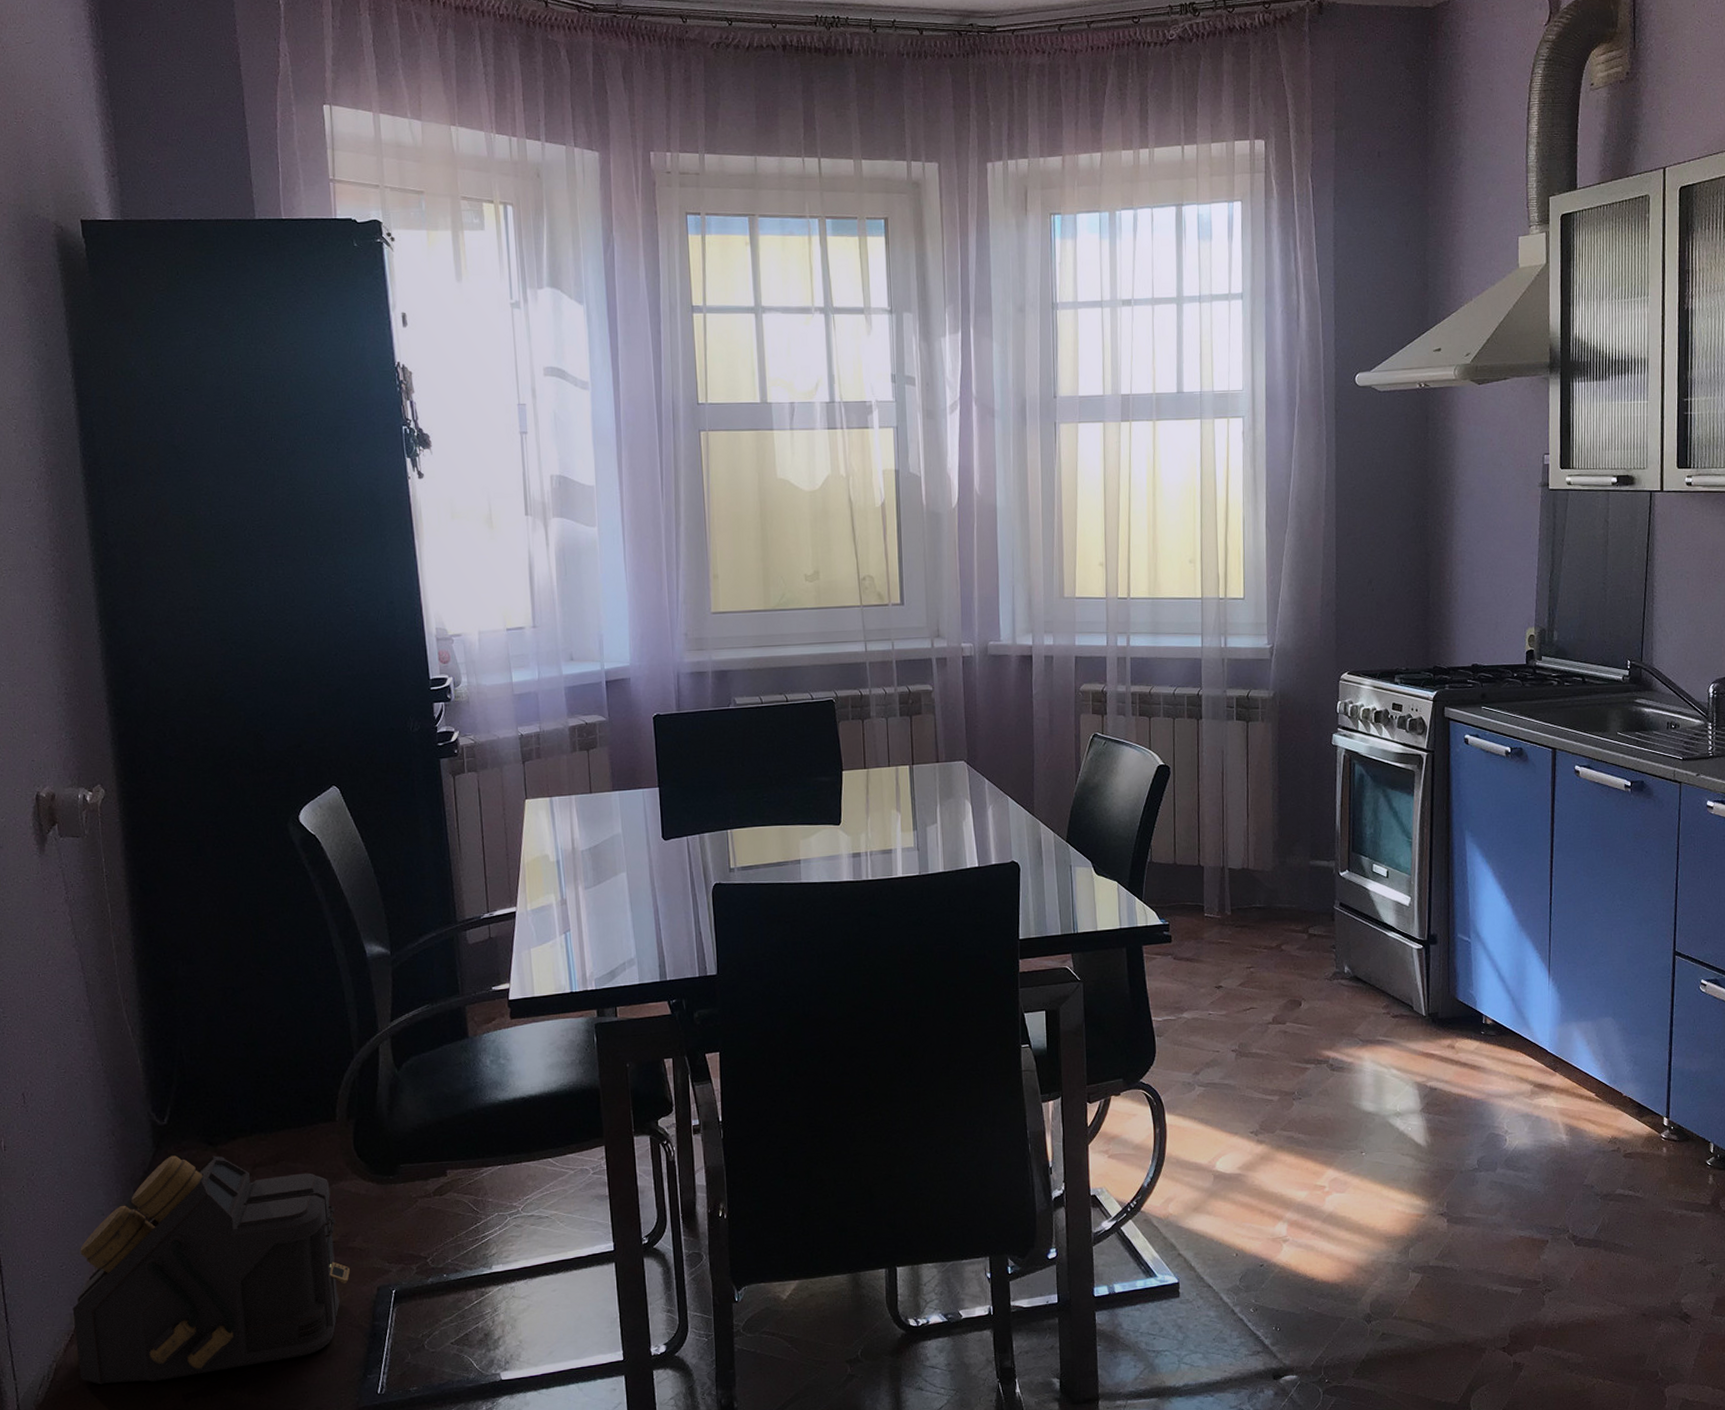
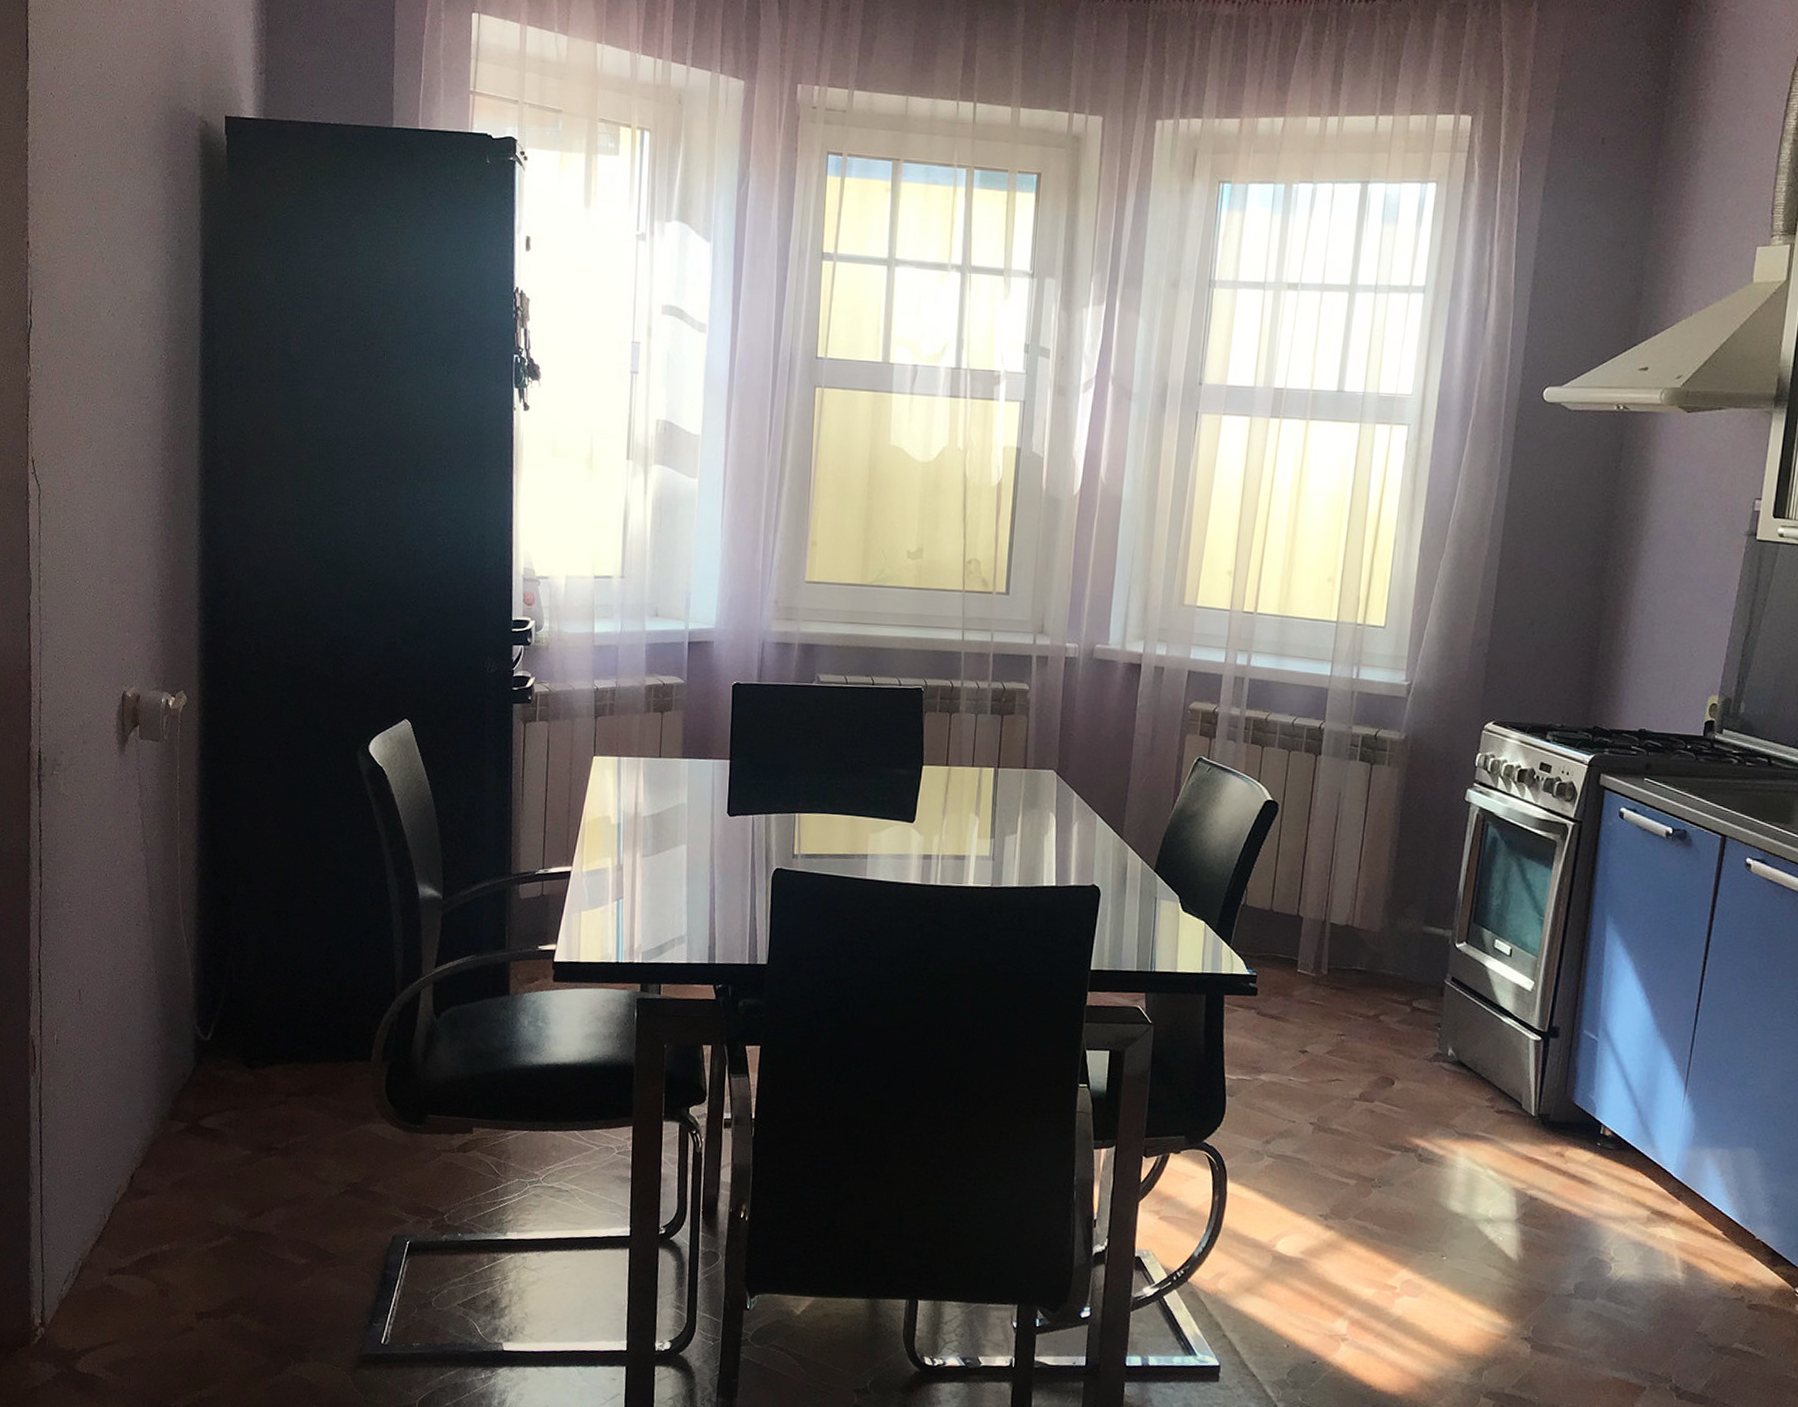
backpack: present [72,1155,350,1385] -> none [102,1072,368,1296]

